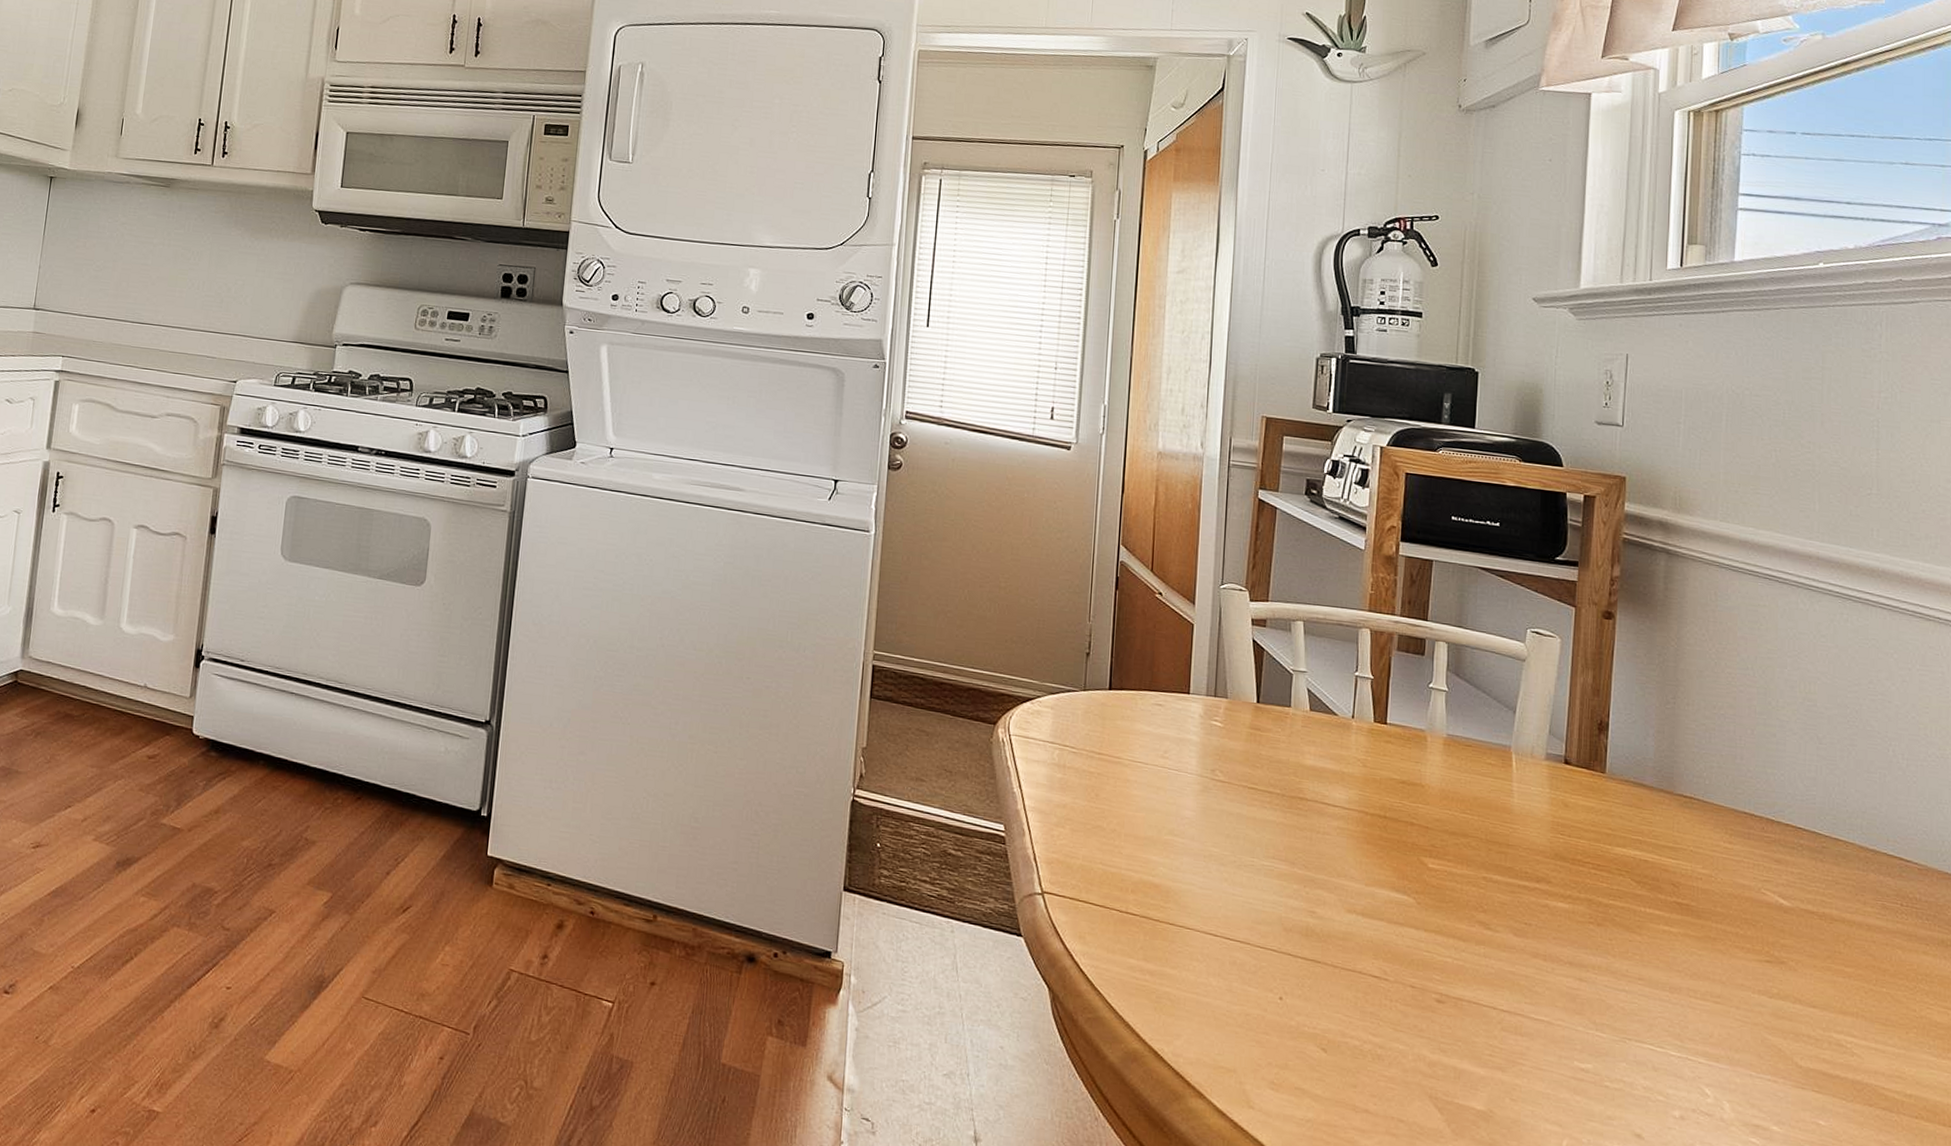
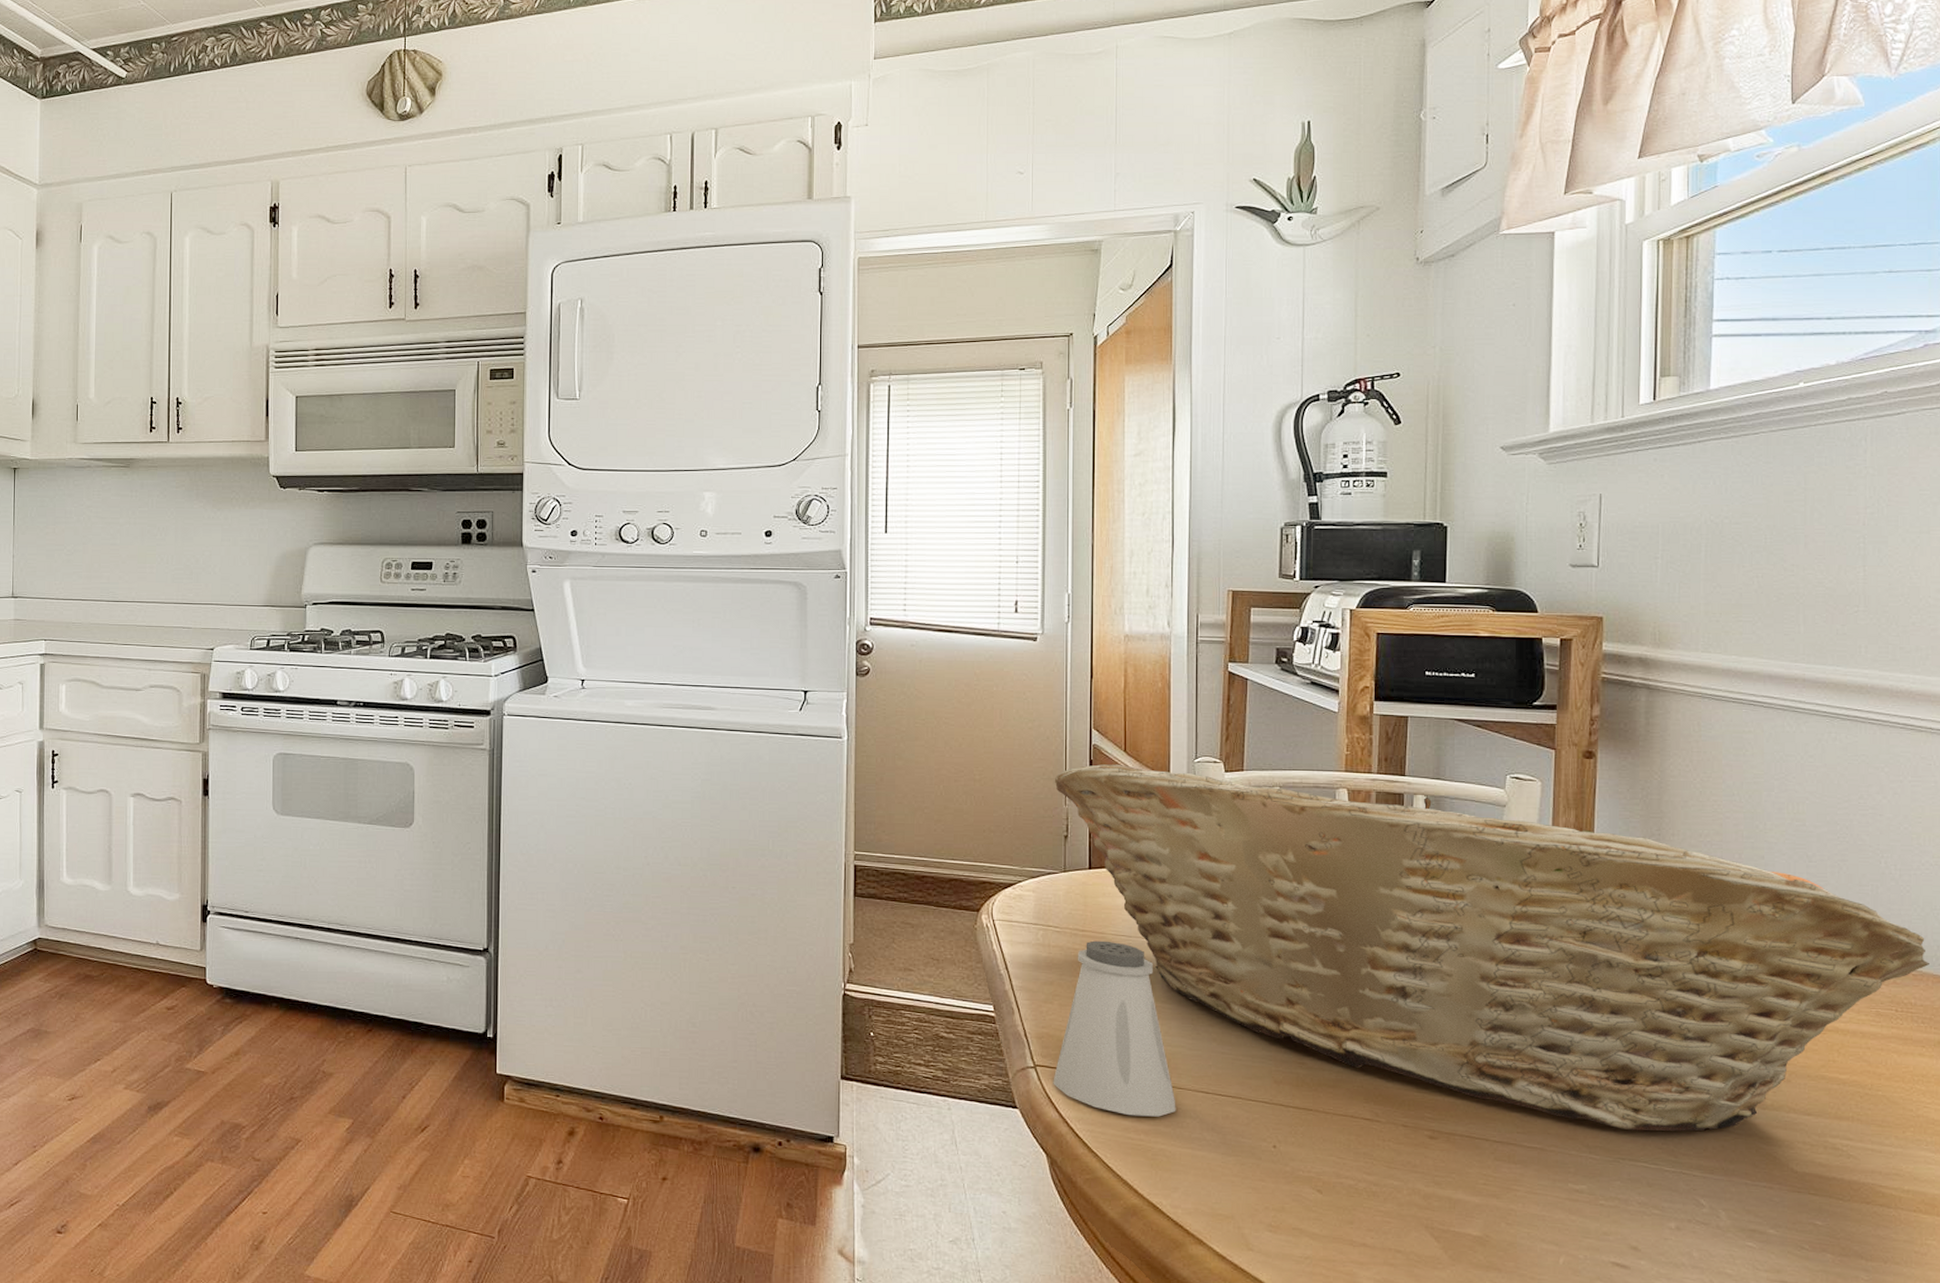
saltshaker: none [1060,765,1184,957] -> present [1053,940,1176,1117]
fruit basket: none [1079,582,1934,1016] -> present [1054,764,1929,1132]

